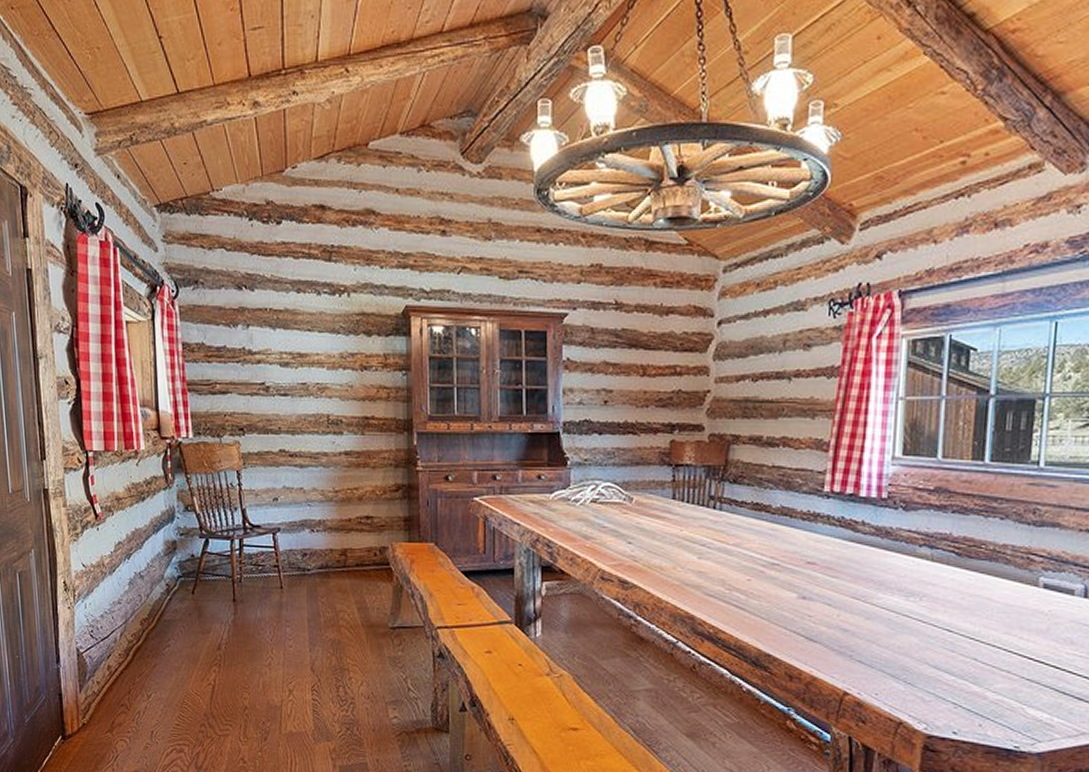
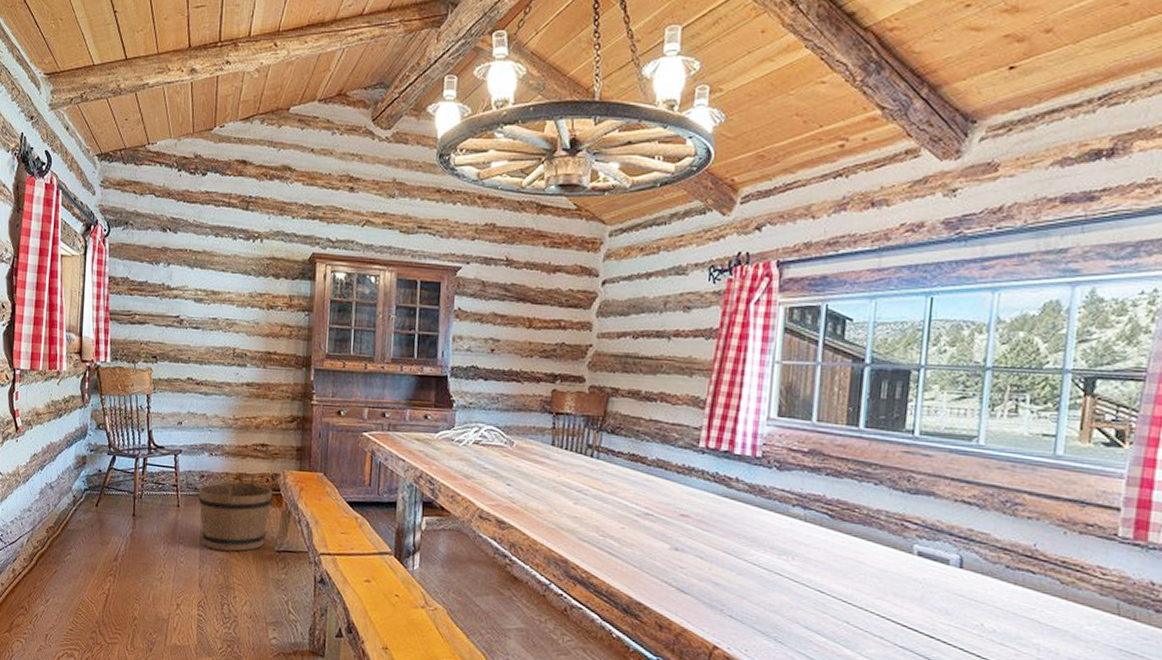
bucket: none [301,548,383,631] -> present [198,473,273,552]

